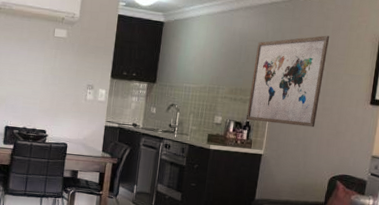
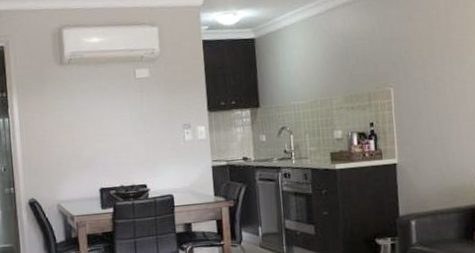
wall art: present [246,35,329,128] -> none [364,17,450,129]

